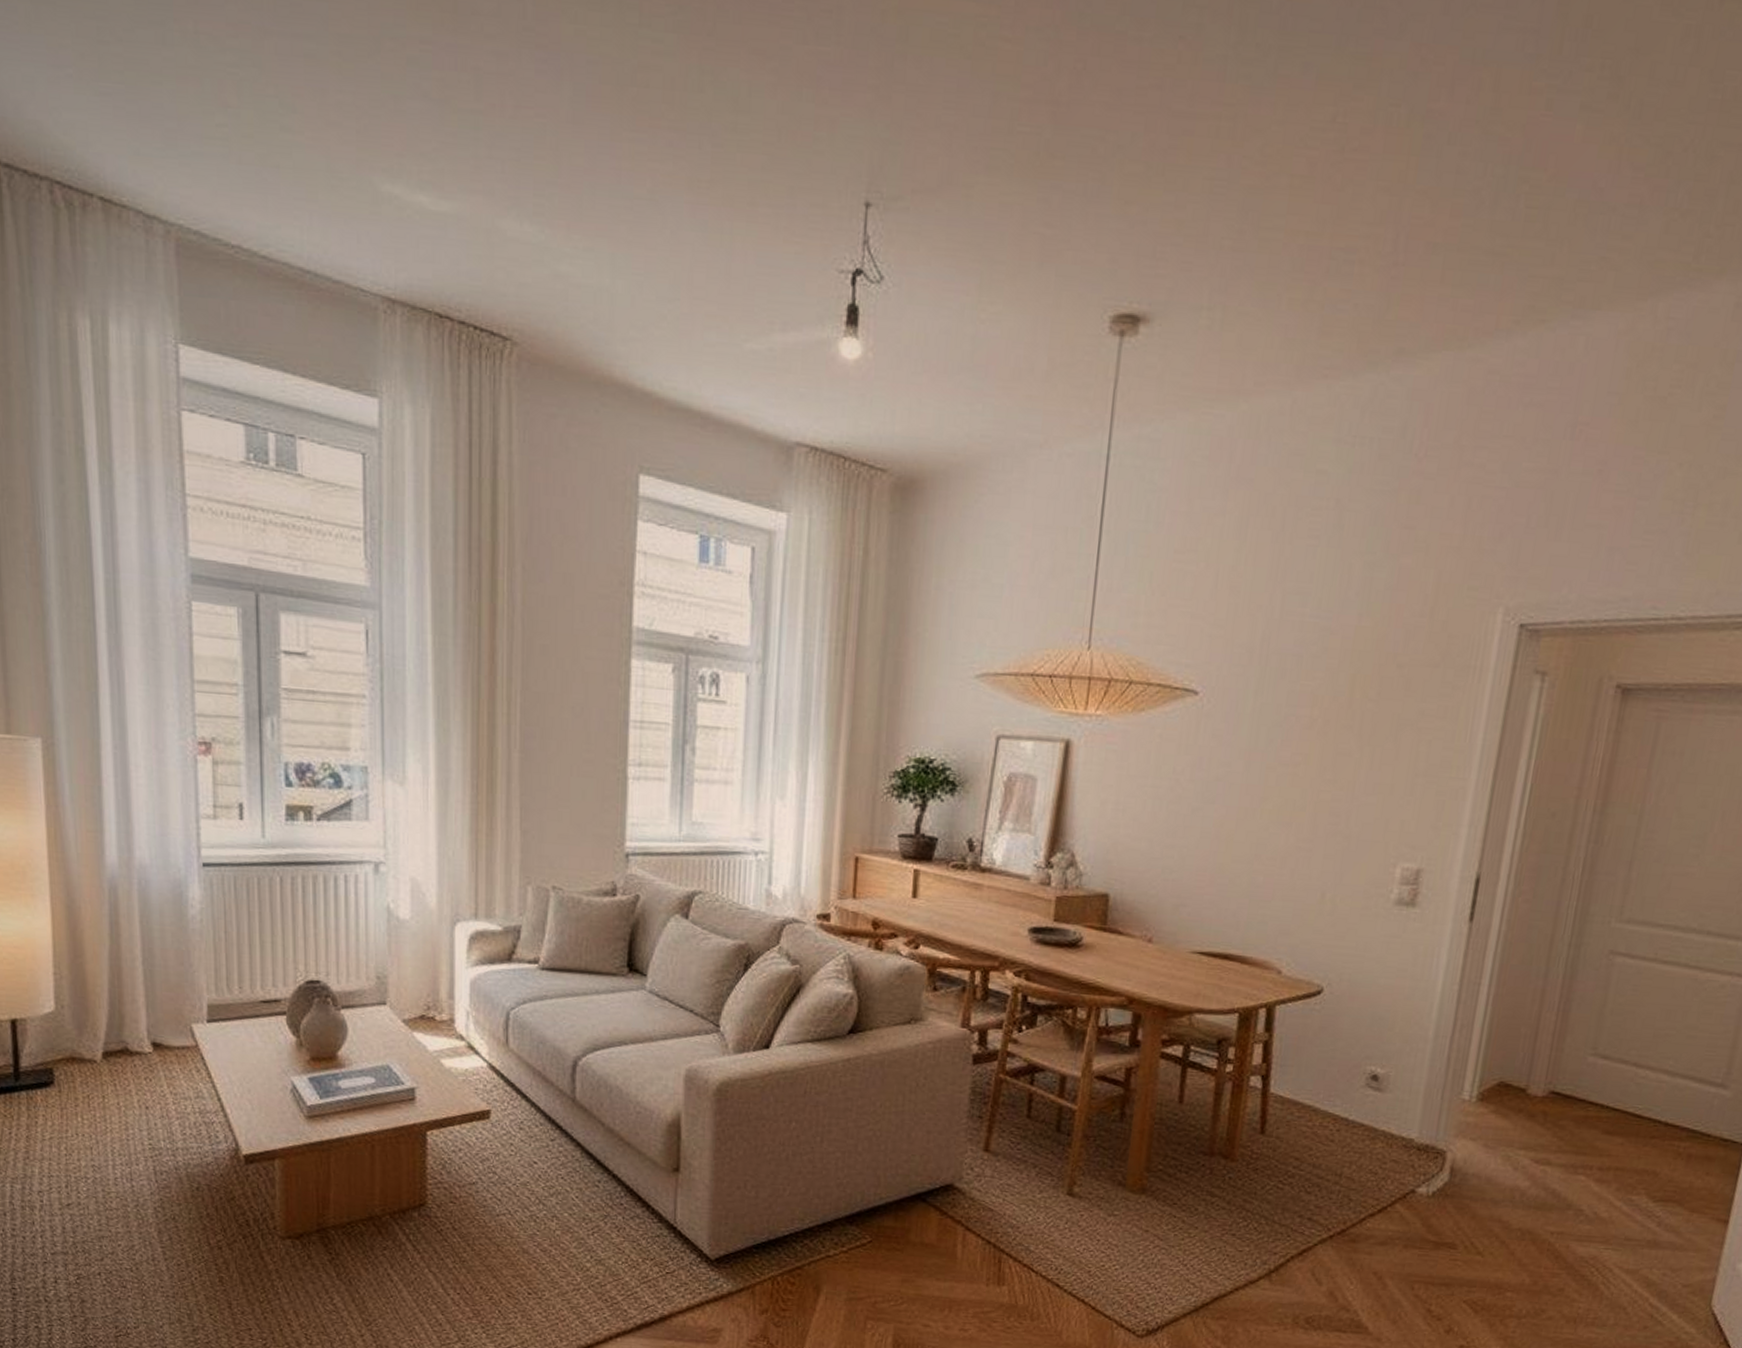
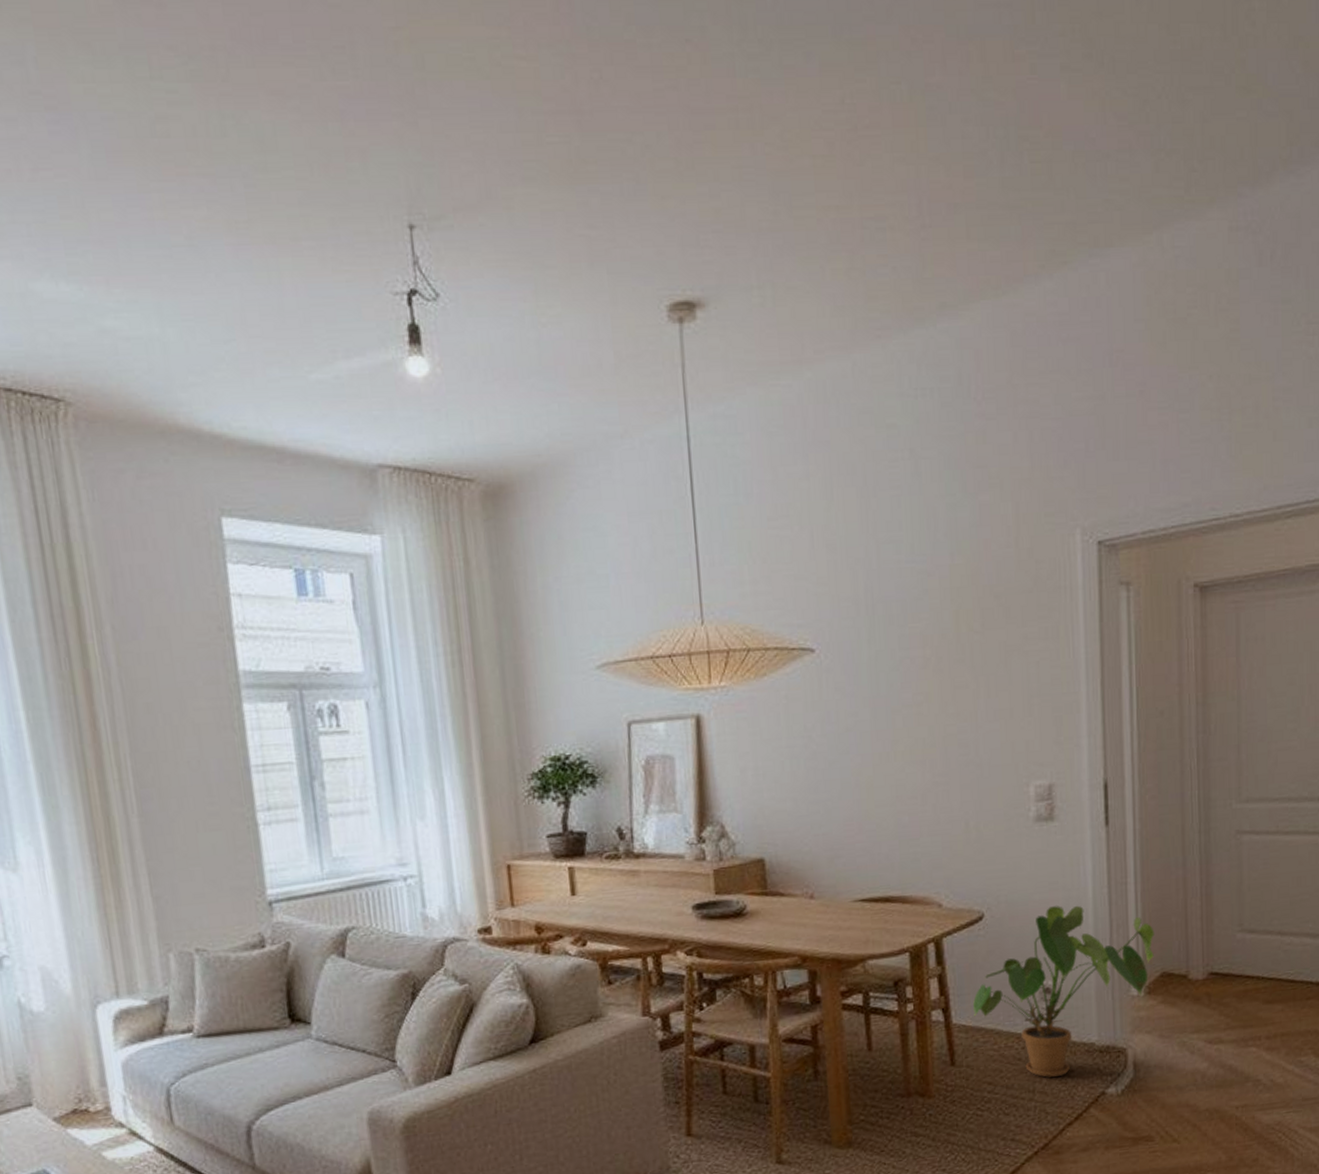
house plant: none [1293,994,1500,1166] -> present [973,905,1155,1078]

